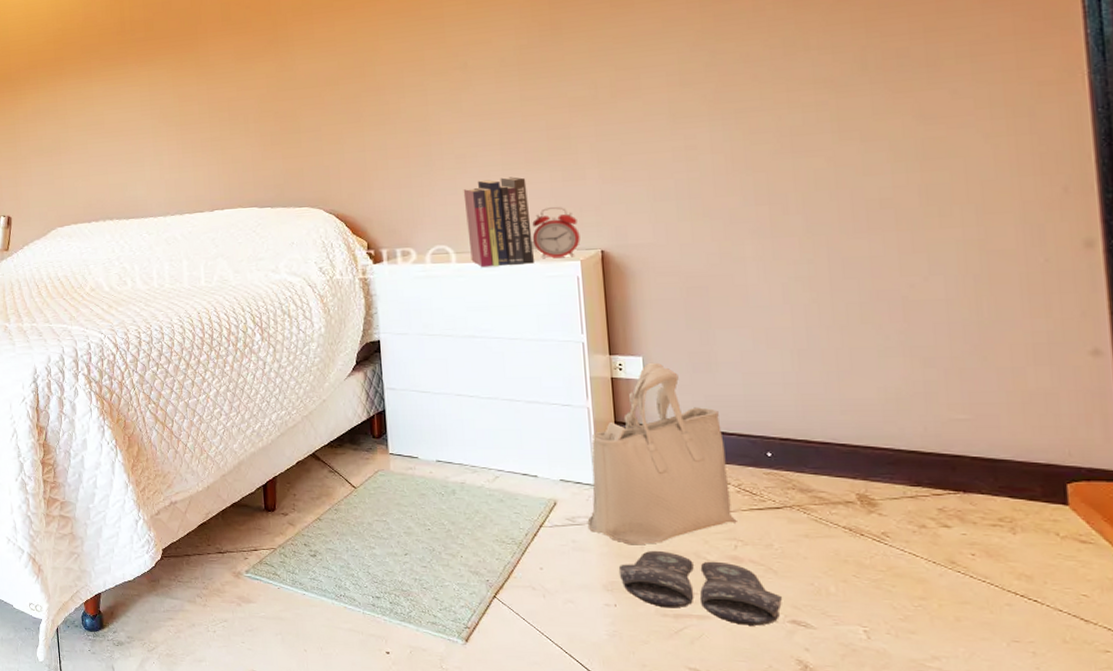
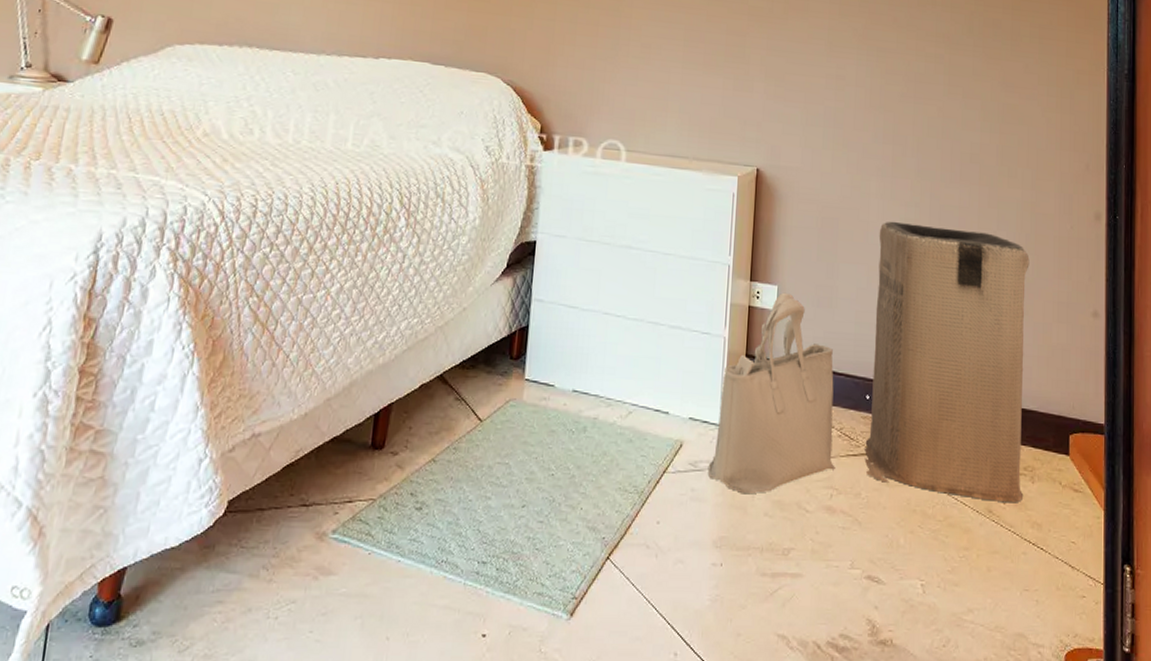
books: present [463,177,534,268] -> none [640,75,702,174]
alarm clock: present [532,207,580,258] -> none [699,116,741,172]
slippers: present [618,550,783,626] -> none [729,500,863,583]
laundry basket: none [762,279,1001,555] -> present [864,221,1030,503]

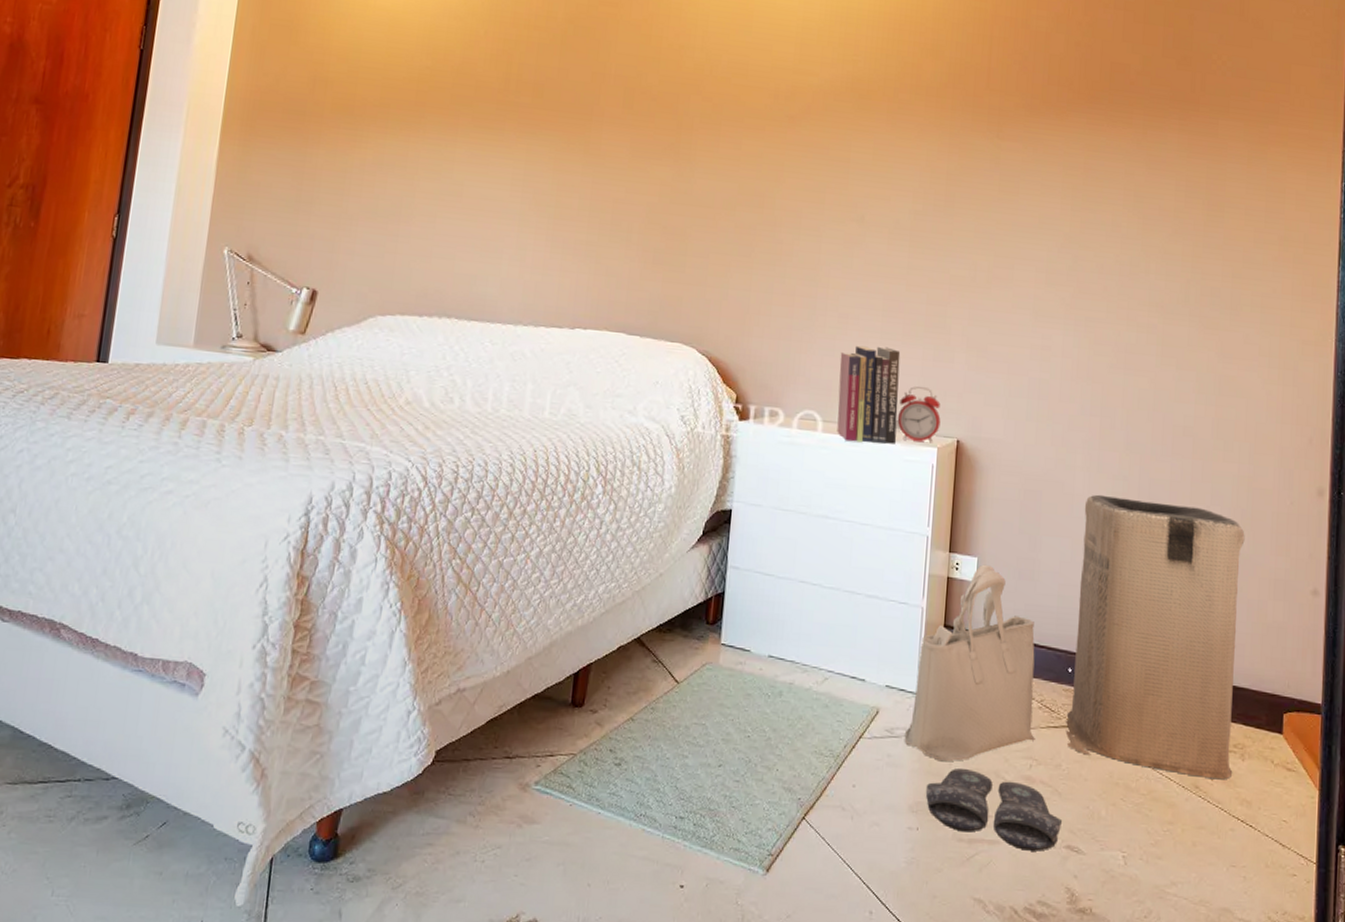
books: none [640,75,702,174] -> present [837,345,901,445]
alarm clock: none [699,116,741,172] -> present [897,386,941,444]
slippers: none [729,500,863,583] -> present [925,767,1063,851]

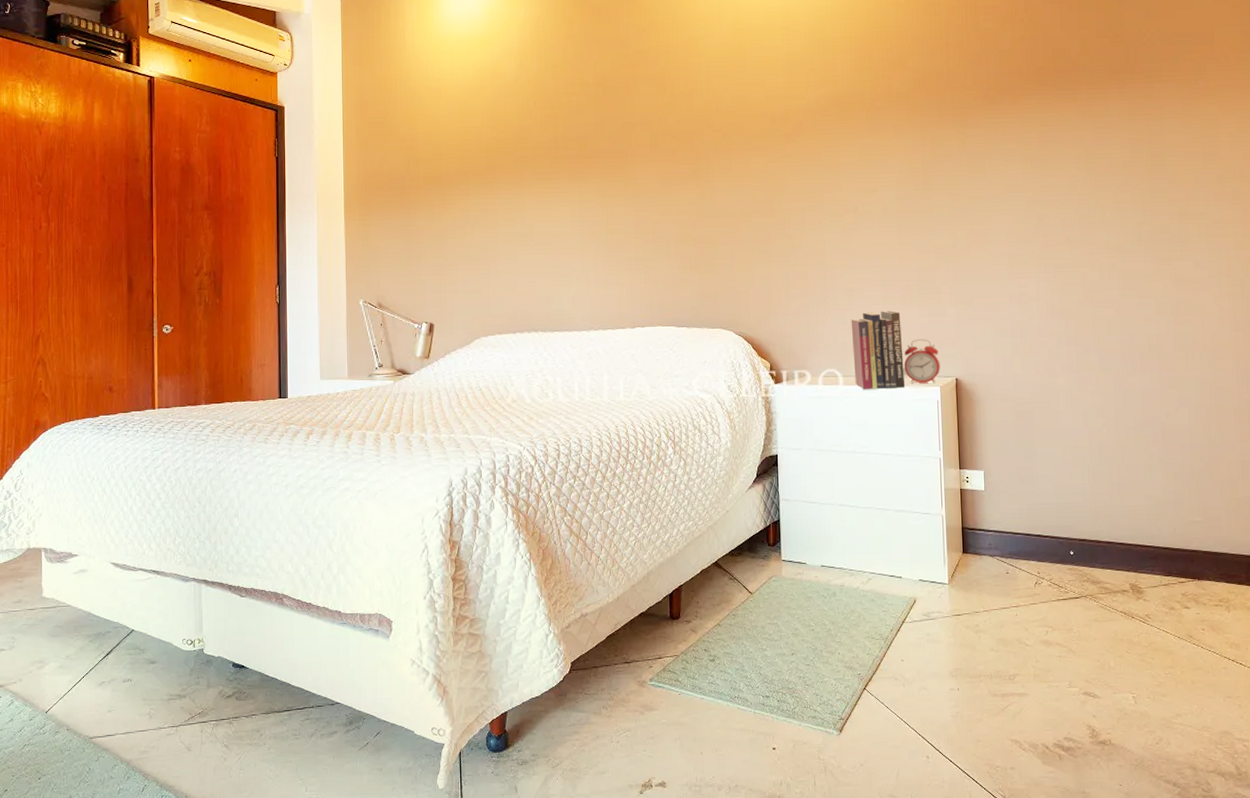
handbag: present [904,564,1035,762] -> none [939,475,1048,635]
slippers: present [925,767,1063,851] -> none [961,638,1079,699]
laundry basket: present [1065,494,1245,780] -> none [1069,408,1221,629]

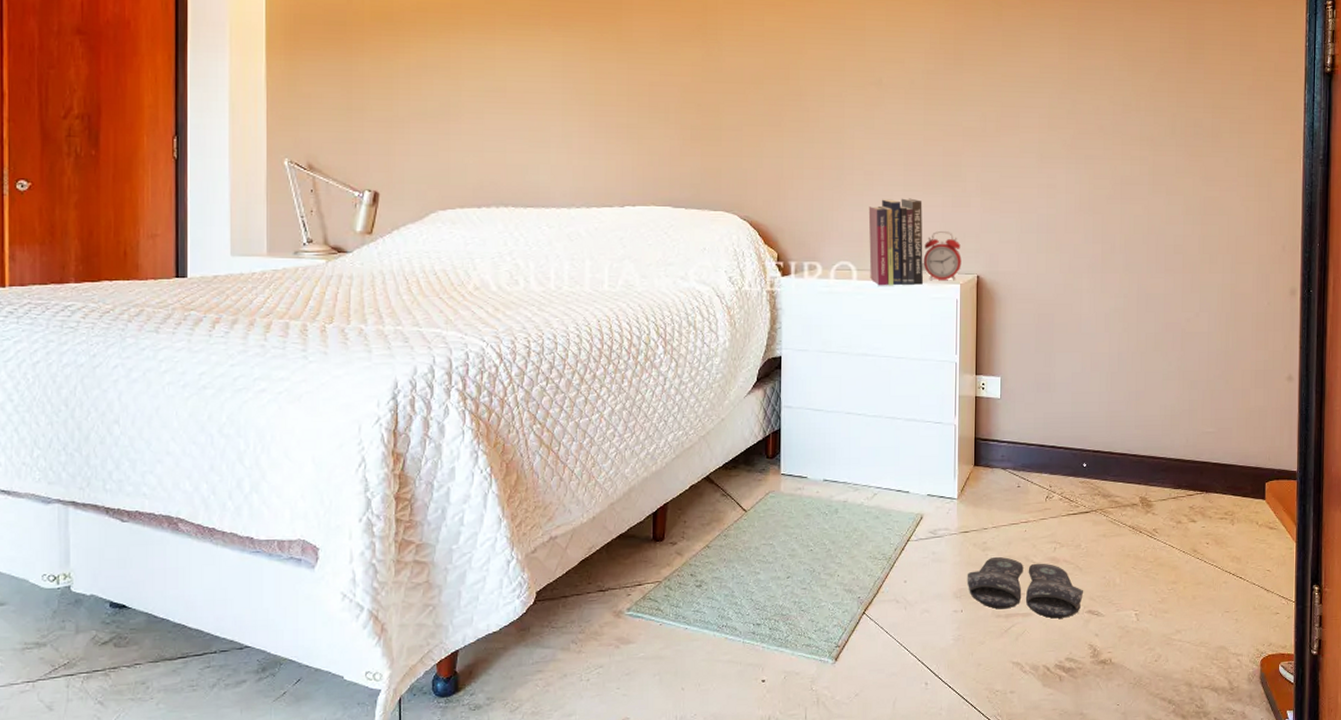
slippers: none [961,638,1079,699] -> present [967,556,1084,619]

